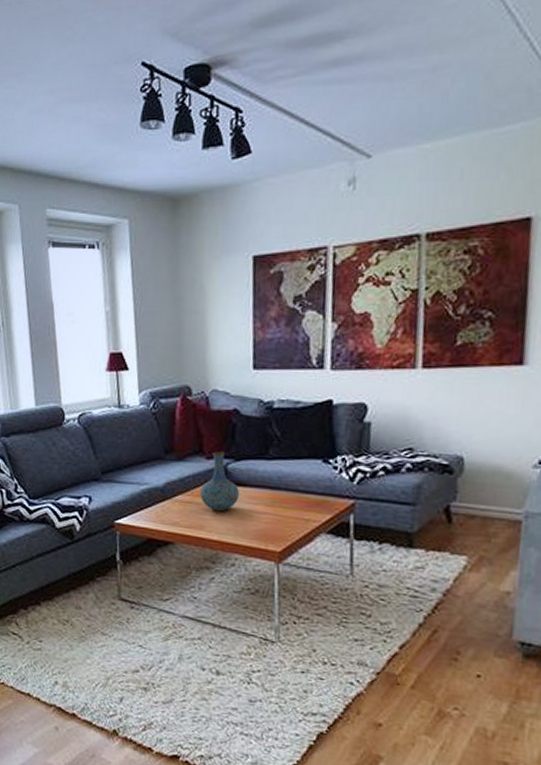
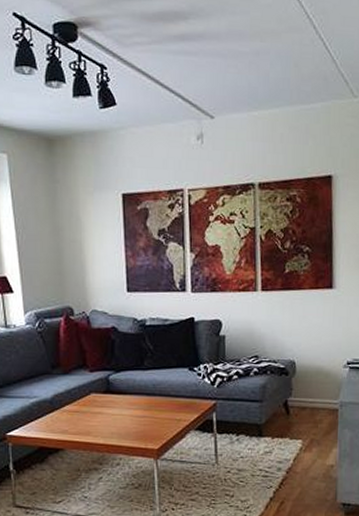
vase: present [199,451,240,512] -> none [85,365,121,418]

